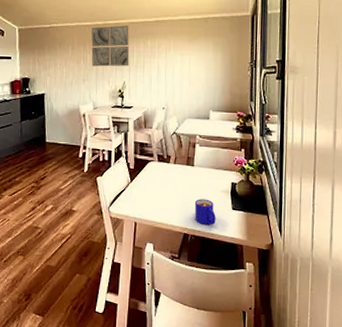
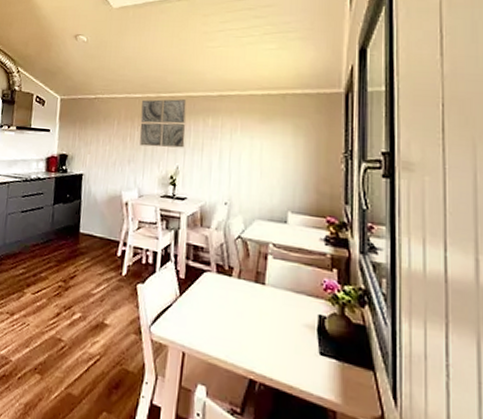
mug: present [194,199,216,226] -> none [265,332,296,374]

